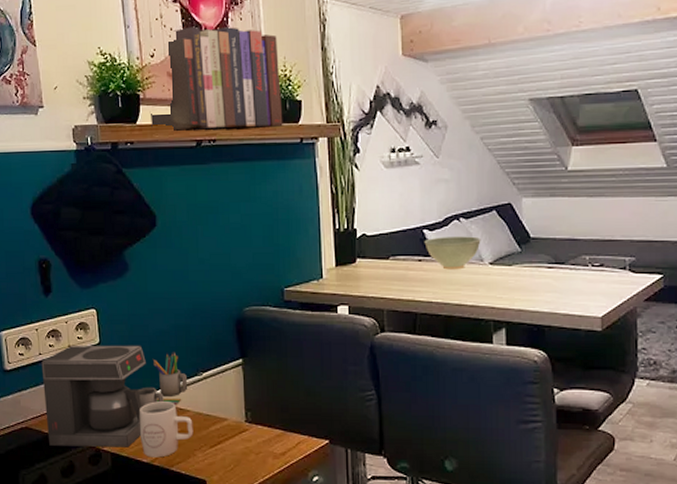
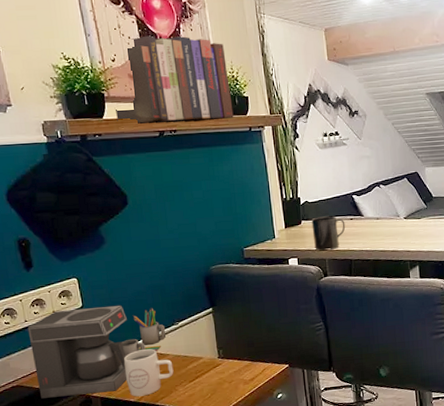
mug: none [369,255,412,298] -> present [311,216,346,250]
bowl: present [424,236,481,270] -> none [354,198,397,225]

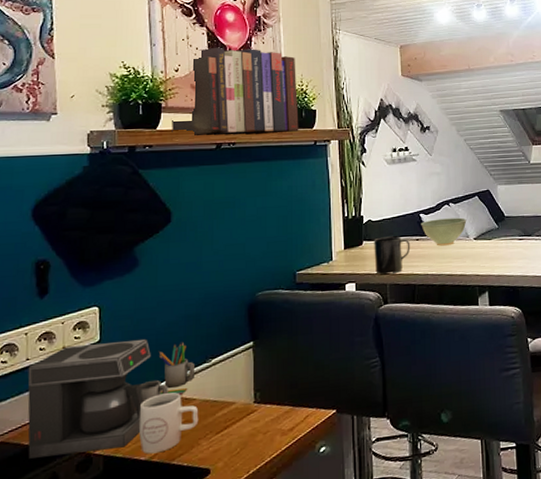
bowl: none [354,198,397,225] -> present [421,217,467,246]

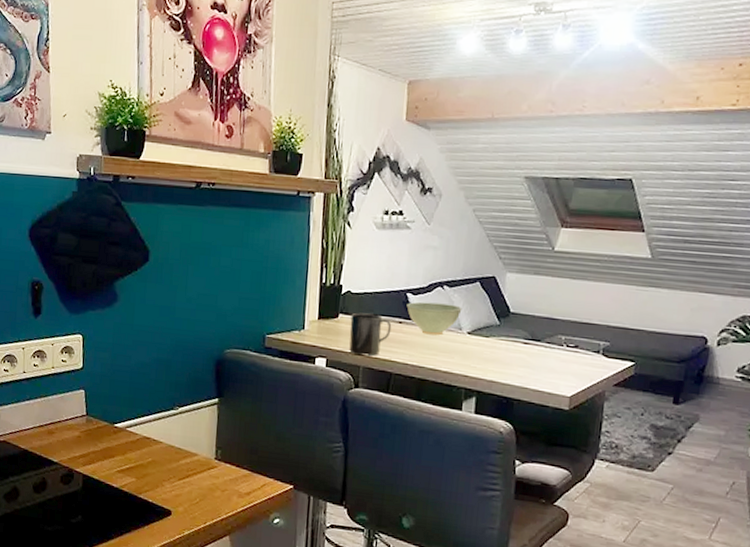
coffee maker: present [27,338,196,459] -> none [24,367,164,471]
mug: present [138,392,199,454] -> none [112,430,165,484]
books: present [171,47,299,137] -> none [153,69,285,178]

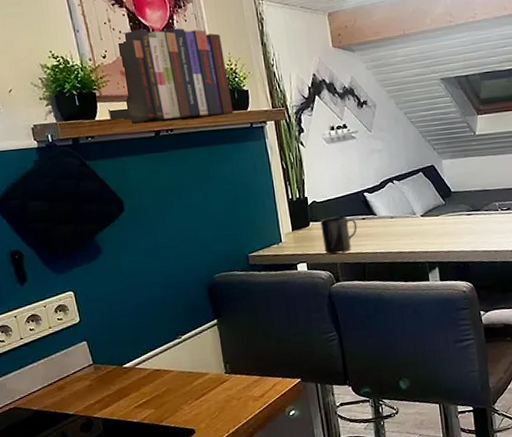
books: none [153,69,285,178] -> present [107,28,234,125]
bowl: present [406,302,462,336] -> none [365,195,412,225]

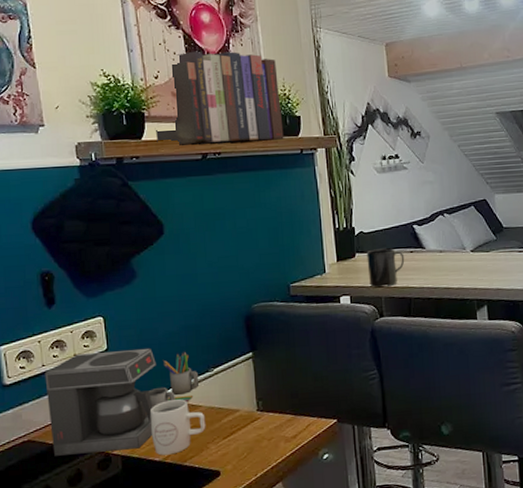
coffee maker: none [23,318,170,421] -> present [44,347,200,456]
mug: none [124,365,179,417] -> present [149,399,206,456]

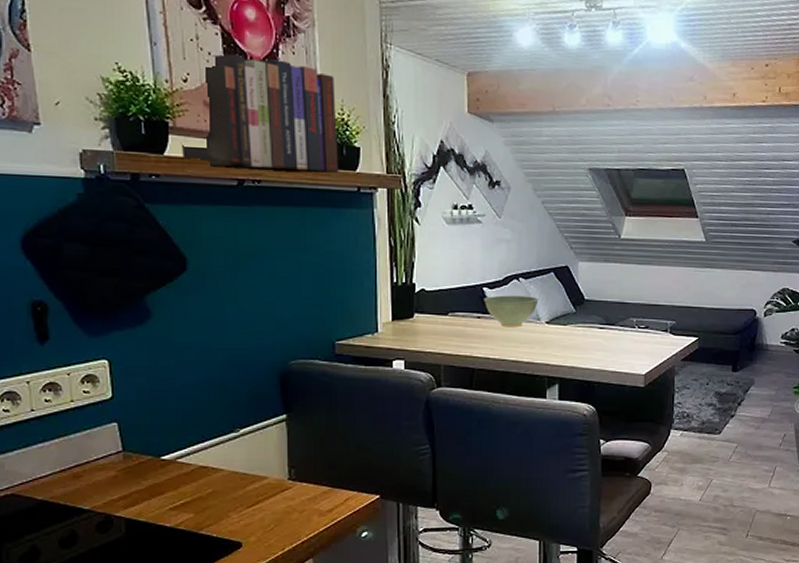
coffee maker: present [44,347,200,456] -> none [34,400,222,514]
mug: present [149,399,206,456] -> none [161,461,228,521]
mug: present [366,248,405,287] -> none [427,310,470,353]
bowl: none [414,229,463,259] -> present [484,295,539,328]

